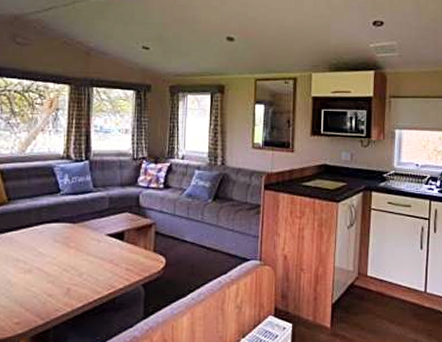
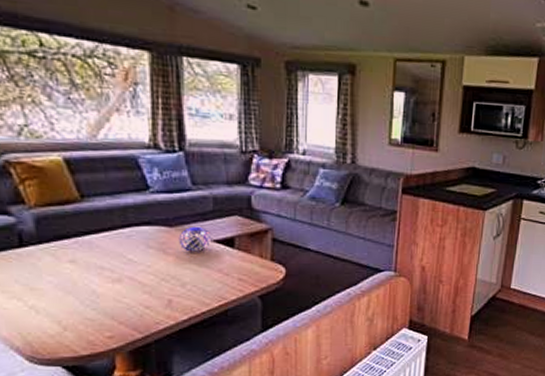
decorative orb: none [79,222,106,245] -> present [178,226,212,252]

